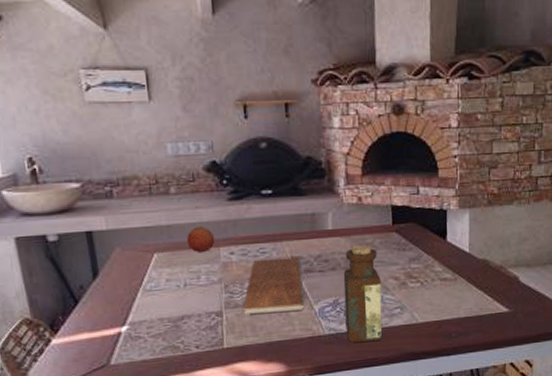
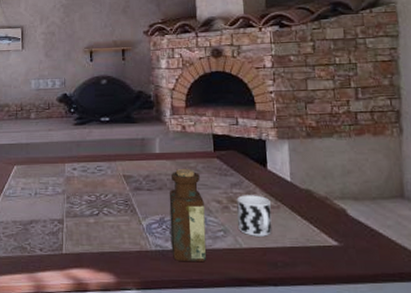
fruit: present [186,226,215,252] -> none [39,145,62,166]
chopping board: present [243,257,304,314] -> none [81,176,133,224]
cup: none [414,268,449,311] -> present [236,195,272,237]

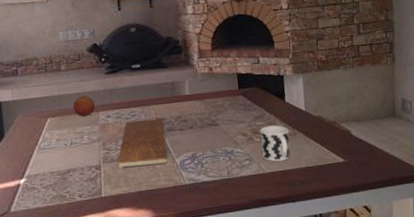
fruit: none [39,145,62,166] -> present [73,95,96,116]
chopping board: none [81,176,133,224] -> present [118,118,168,168]
bottle: present [169,168,207,263] -> none [199,106,235,191]

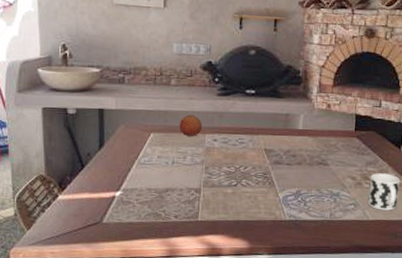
chopping board: present [118,118,168,168] -> none [219,148,272,196]

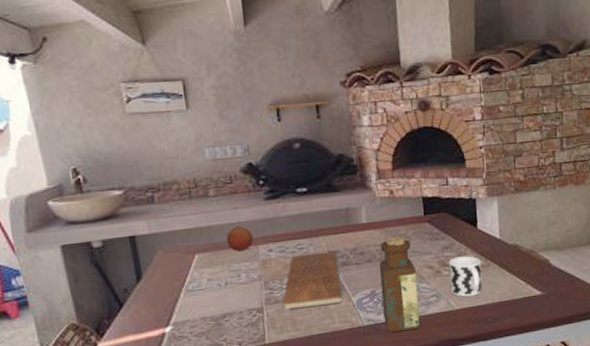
chopping board: none [219,148,272,196] -> present [283,251,342,310]
bottle: none [304,145,340,232] -> present [378,236,420,332]

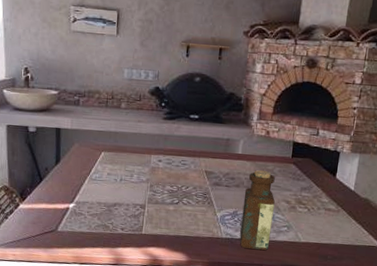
fruit: present [226,226,254,251] -> none [127,136,149,156]
chopping board: present [283,251,342,310] -> none [161,169,212,215]
cup: present [448,256,483,297] -> none [300,198,333,234]

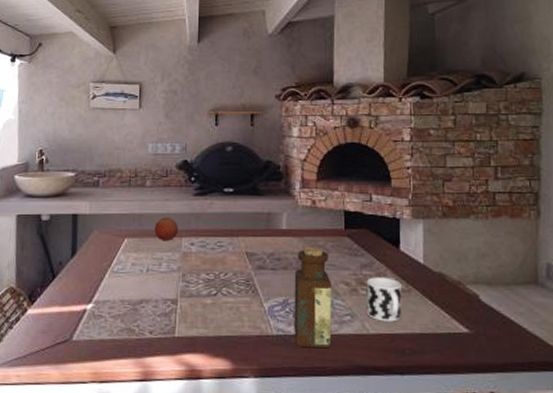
fruit: none [127,136,149,156] -> present [154,217,179,240]
cup: none [300,198,333,234] -> present [365,277,402,322]

